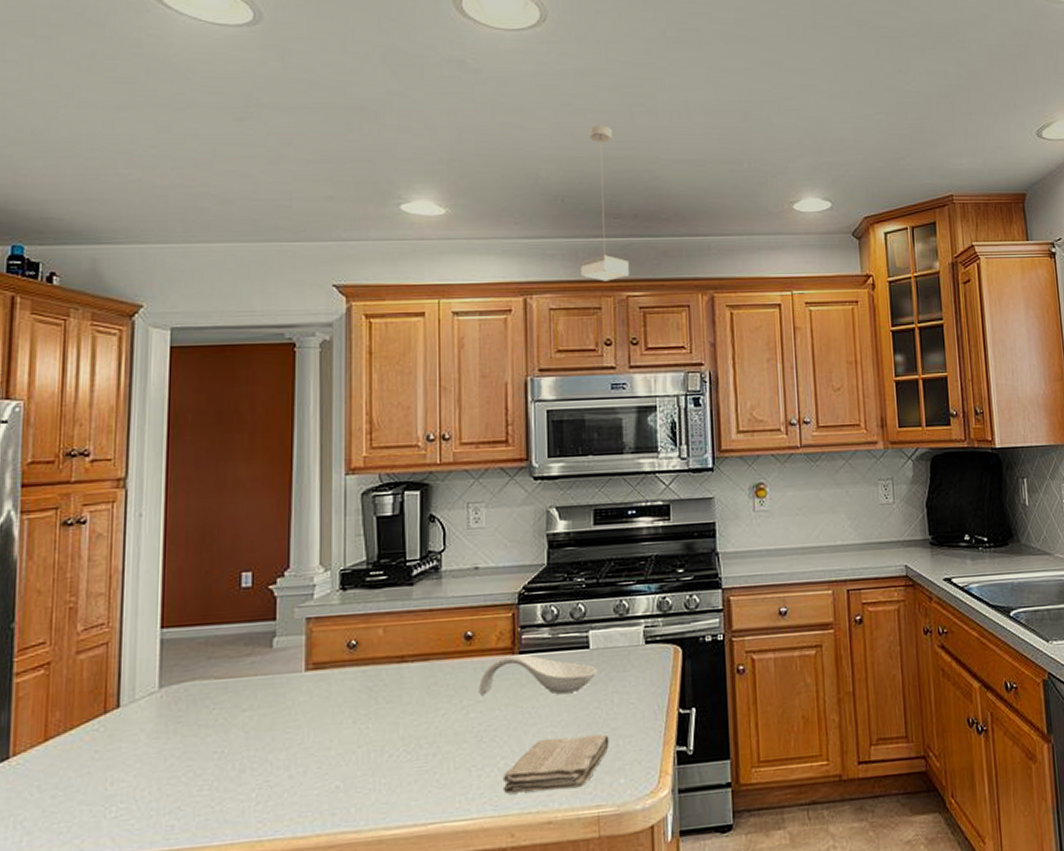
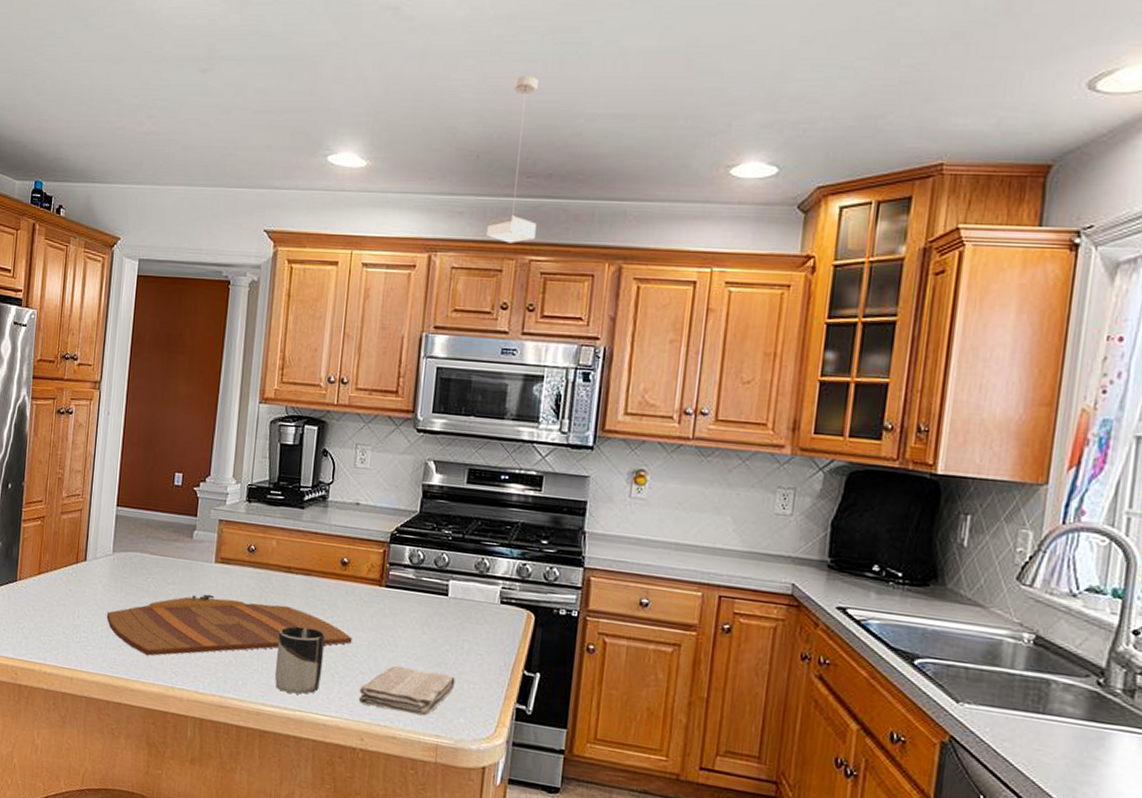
cutting board: none [155,701,488,810] -> present [106,594,353,656]
cup: none [396,720,456,806] -> present [274,626,326,695]
spoon rest: present [479,654,597,695] -> none [348,586,452,632]

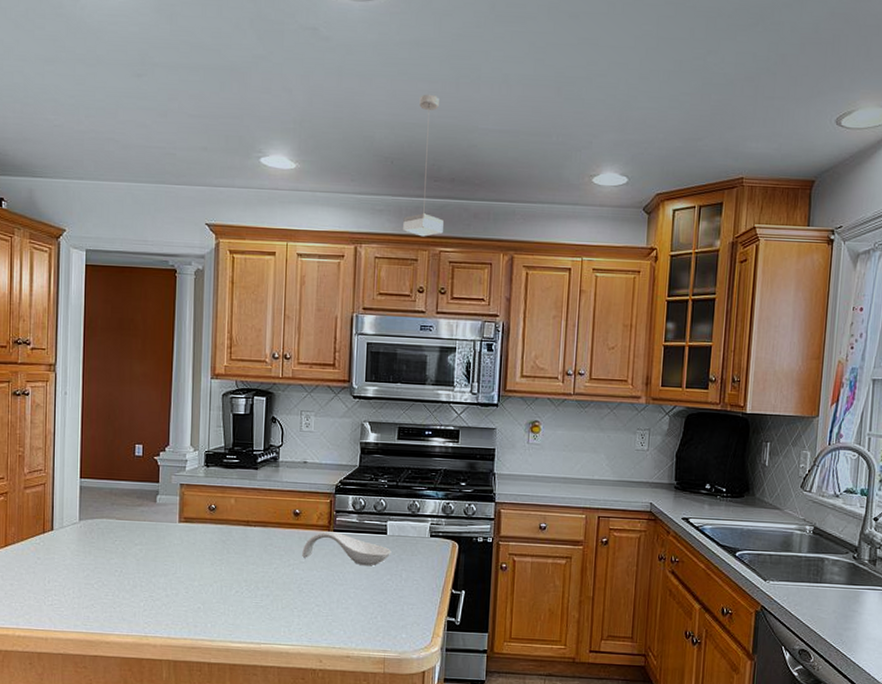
cutting board: present [106,594,353,656] -> none [77,551,308,611]
cup: present [274,626,326,695] -> none [240,571,284,630]
spoon rest: none [348,586,452,632] -> present [302,531,392,566]
washcloth: present [358,665,455,716] -> none [315,596,397,636]

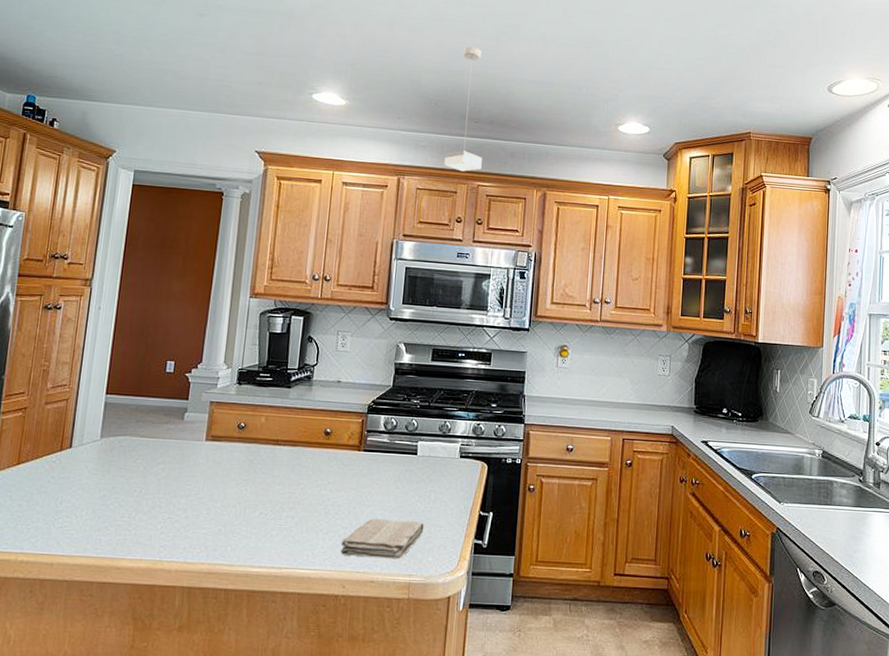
spoon rest: present [302,531,392,566] -> none [330,451,421,487]
washcloth: none [315,596,397,636] -> present [340,518,424,559]

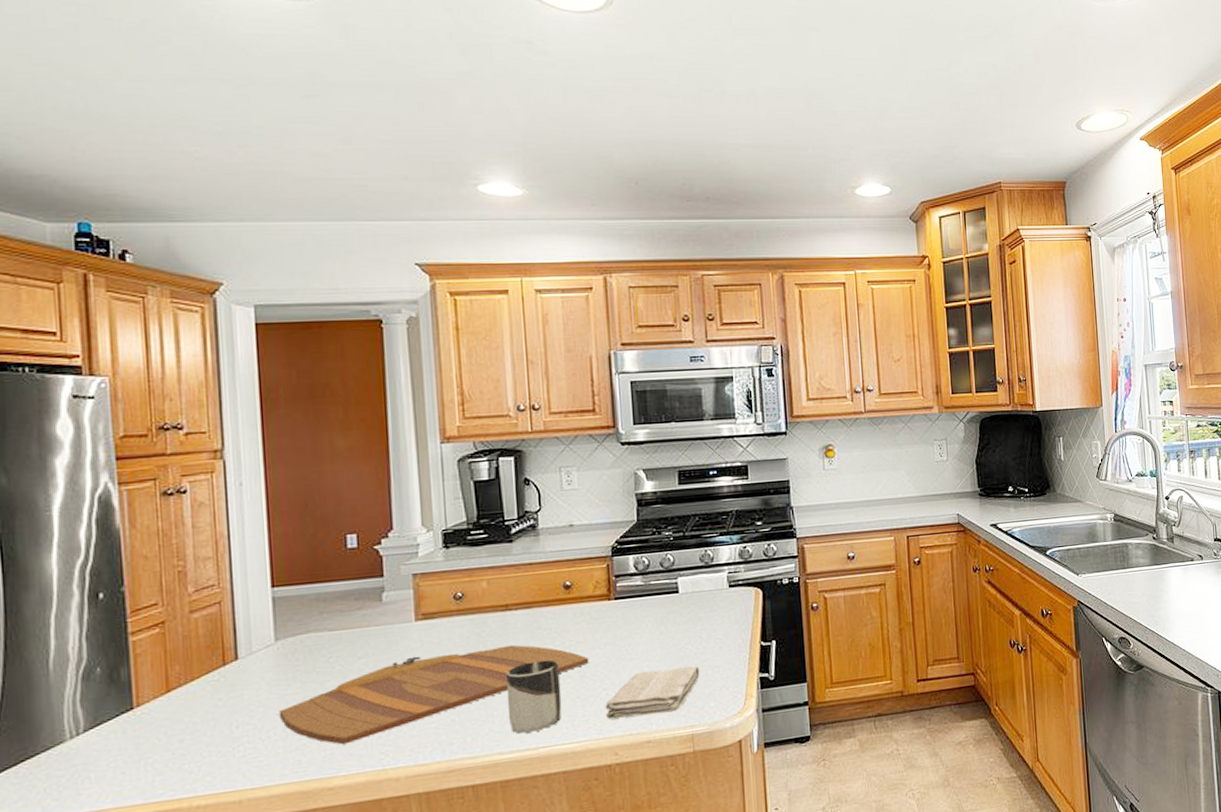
cutting board: none [92,470,335,533] -> present [278,644,589,745]
cup: none [262,492,310,553] -> present [505,660,562,734]
pendant lamp: present [444,46,482,172] -> none [657,109,703,261]

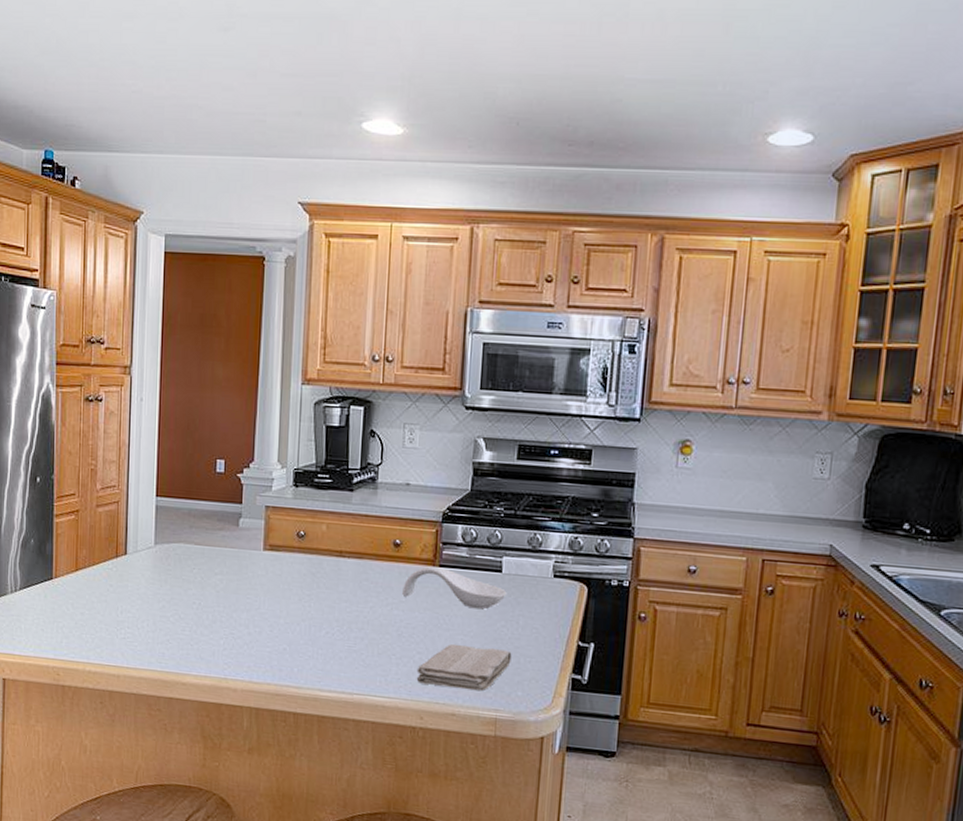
cutting board: present [278,644,589,745] -> none [152,582,408,649]
cup: present [505,660,562,734] -> none [330,610,381,678]
spoon rest: none [579,600,687,637] -> present [402,566,507,609]

